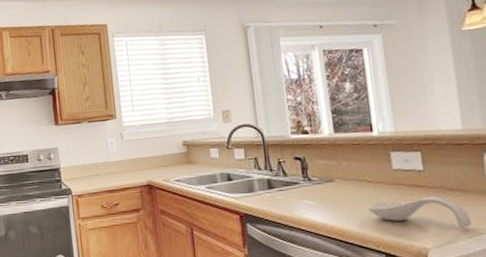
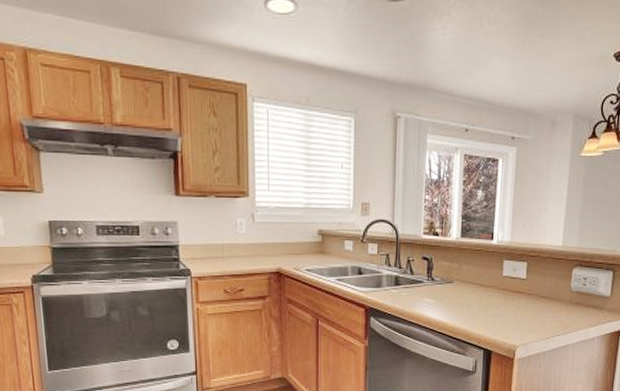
spoon rest: present [366,195,473,229] -> none [476,301,553,331]

